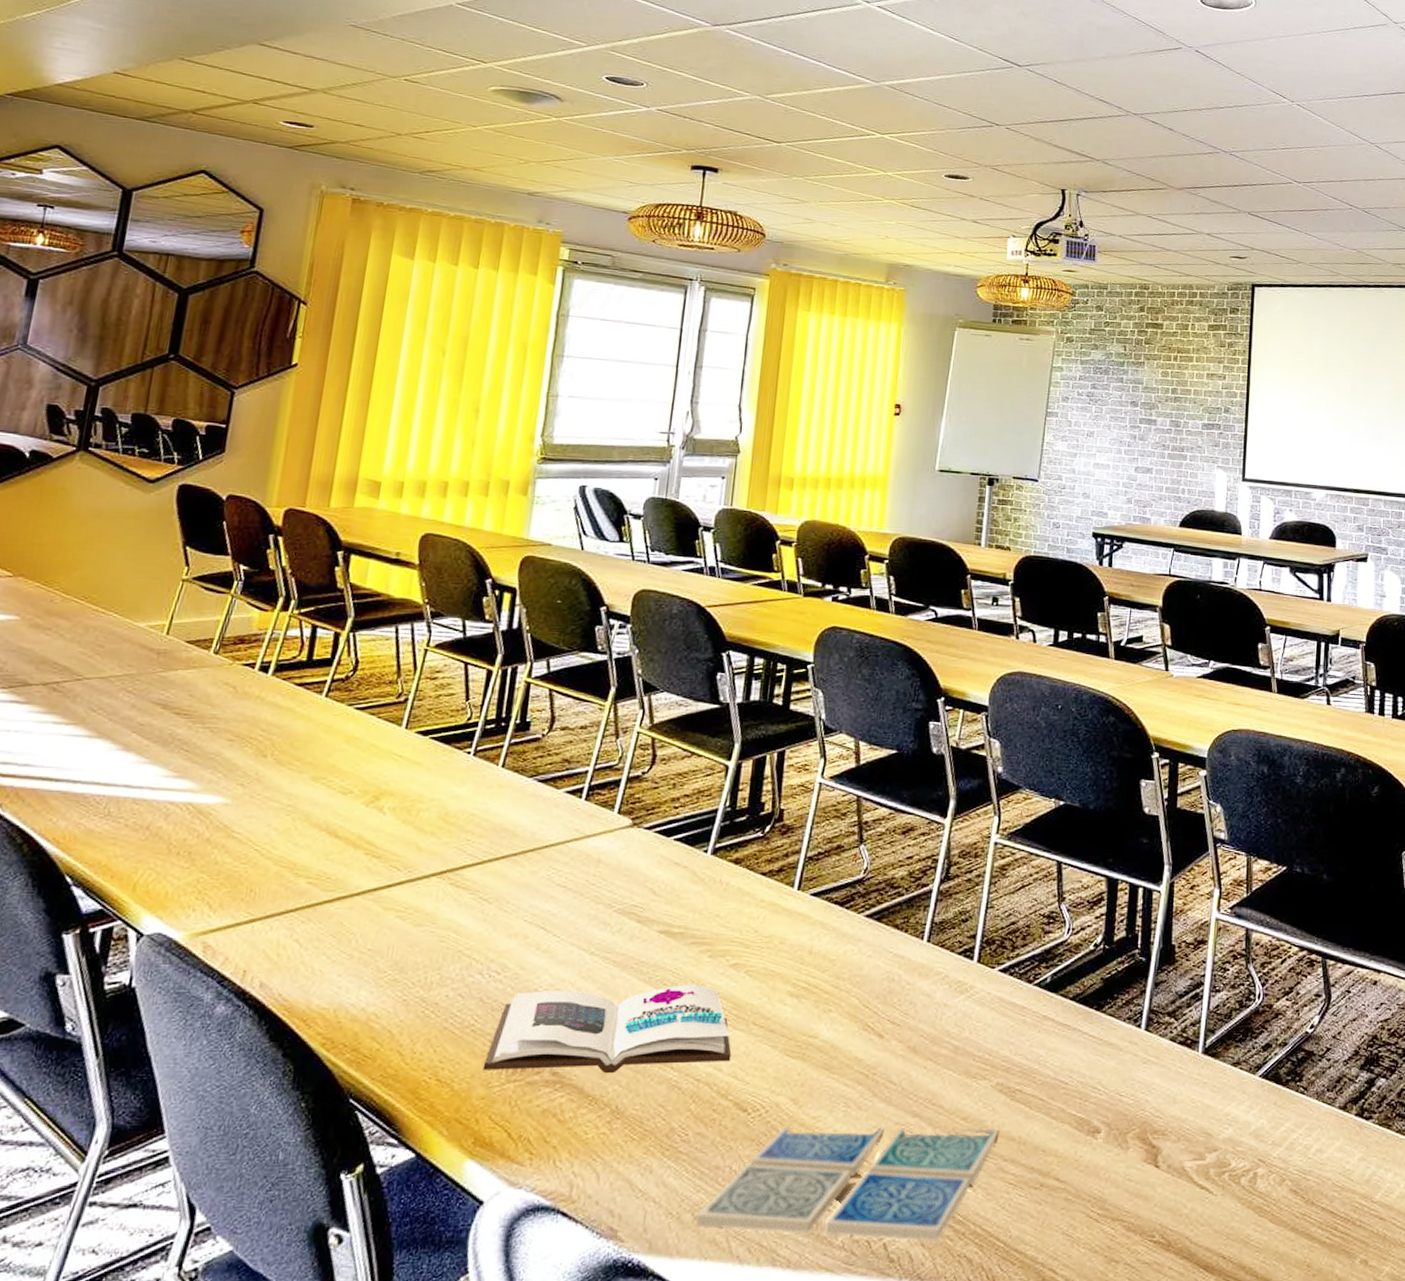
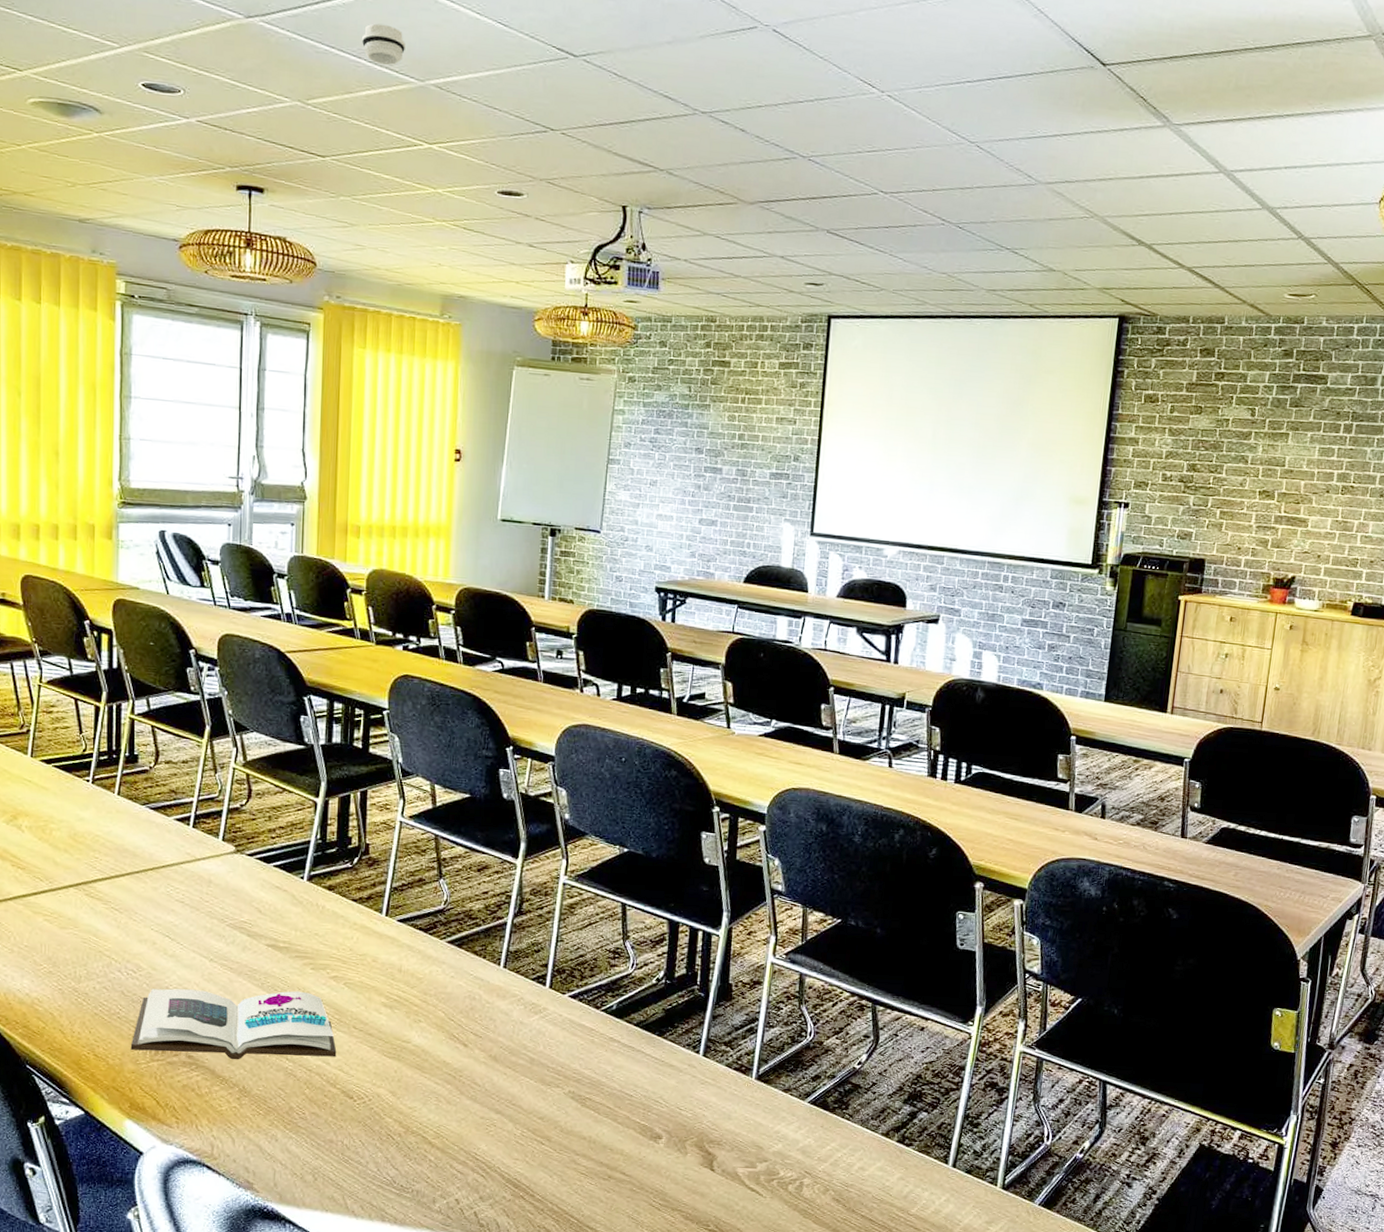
drink coaster: present [695,1126,999,1242] -> none [316,1113,572,1214]
smoke detector: none [821,34,863,69] -> present [361,23,405,66]

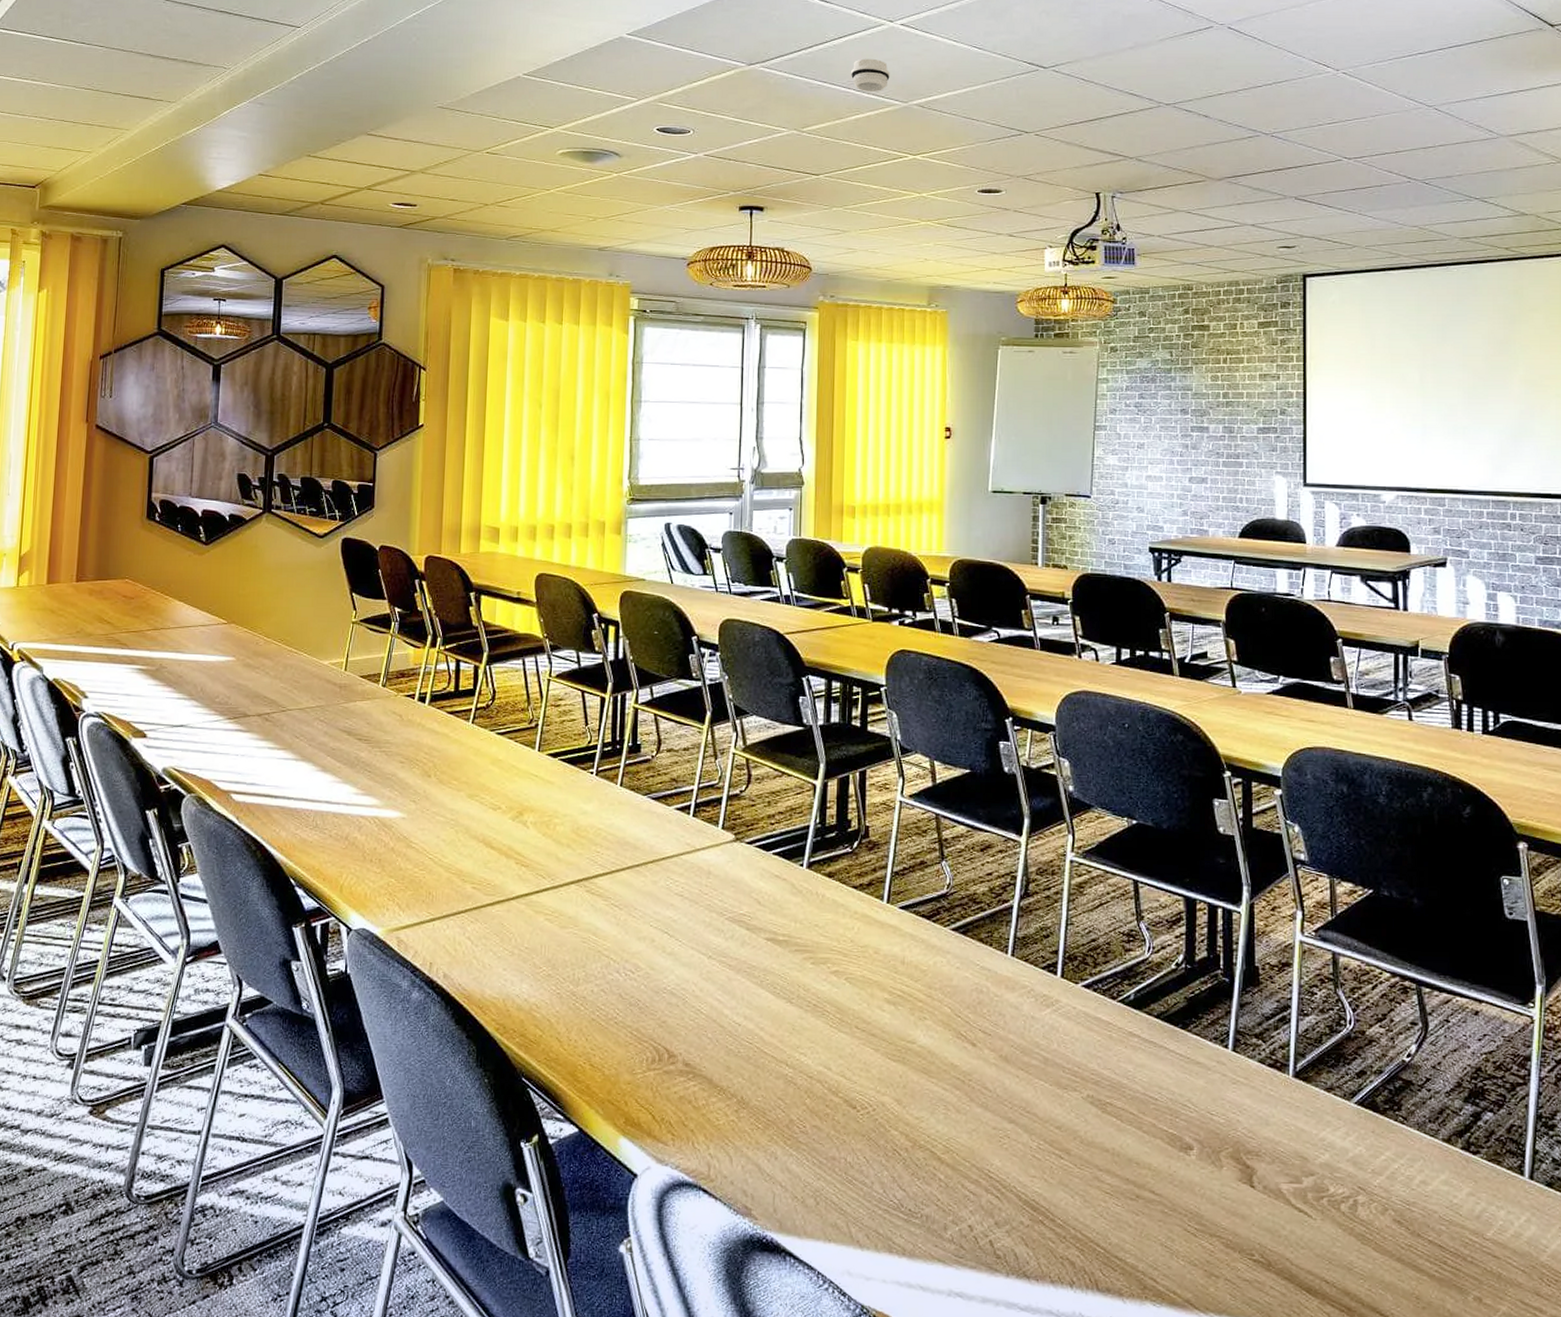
book: present [130,988,337,1060] -> none [627,988,839,1067]

